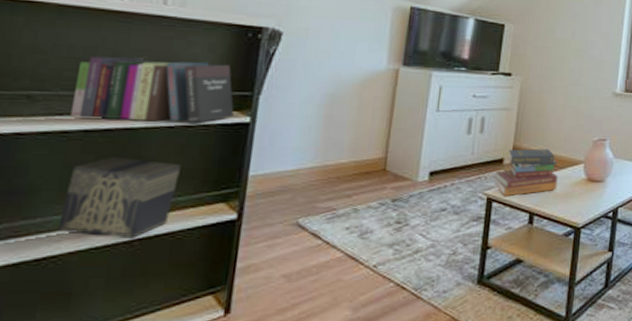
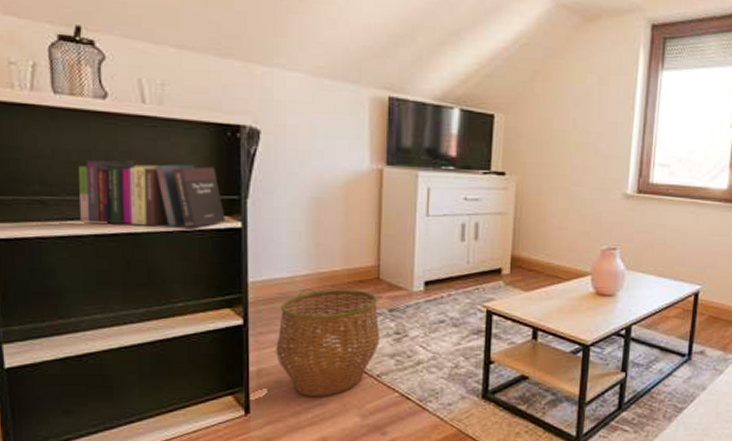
decorative box: present [57,156,181,239] -> none [90,261,185,340]
basket: none [268,180,382,291] -> present [276,288,381,396]
books: present [493,149,558,196] -> none [492,258,563,309]

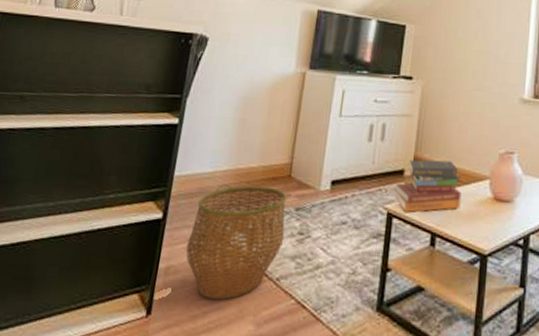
books: present [79,159,225,228] -> none [47,61,167,123]
books: none [492,258,563,309] -> present [394,160,462,212]

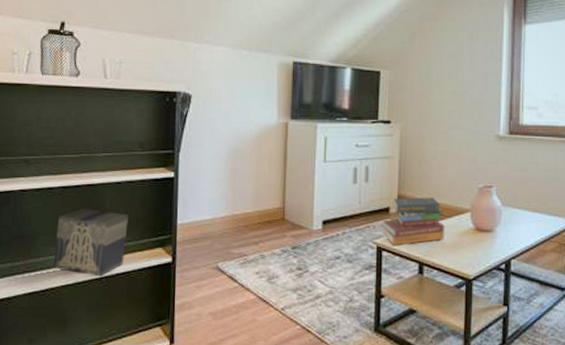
decorative box: none [29,152,122,231] -> present [53,208,128,276]
basket: present [185,184,287,300] -> none [197,229,285,328]

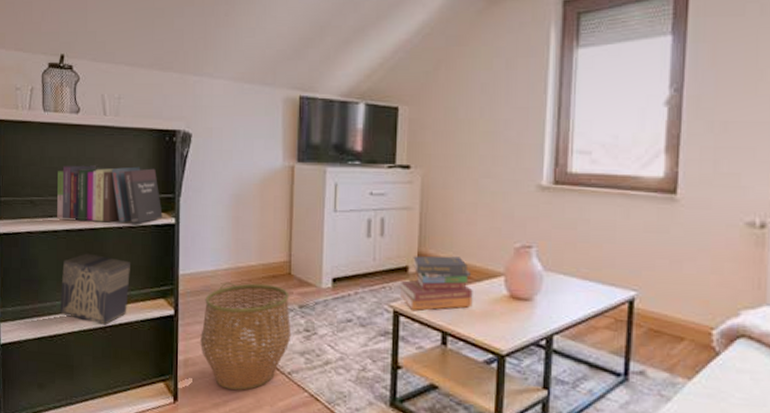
books: none [53,124,162,179] -> present [57,164,163,224]
basket: none [197,229,285,328] -> present [200,282,292,390]

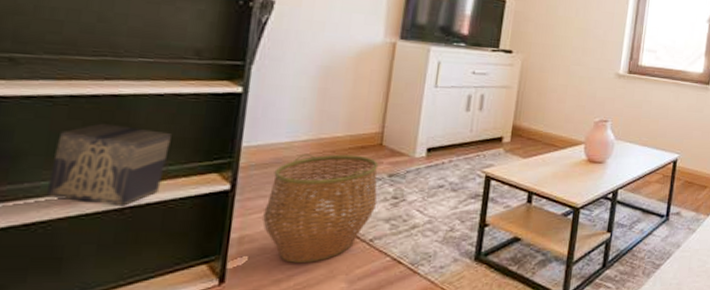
books: present [57,164,163,224] -> none [56,19,226,92]
books: present [399,255,473,311] -> none [492,128,558,175]

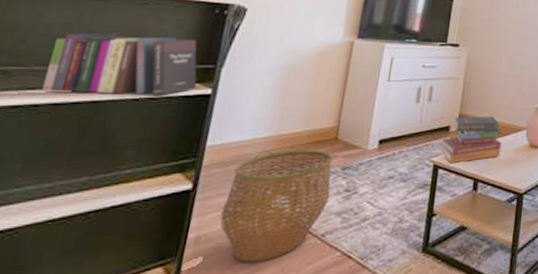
decorative box: present [45,123,171,206] -> none [17,129,142,210]
books: none [56,19,226,92] -> present [42,32,197,95]
books: none [492,128,558,175] -> present [440,116,502,163]

